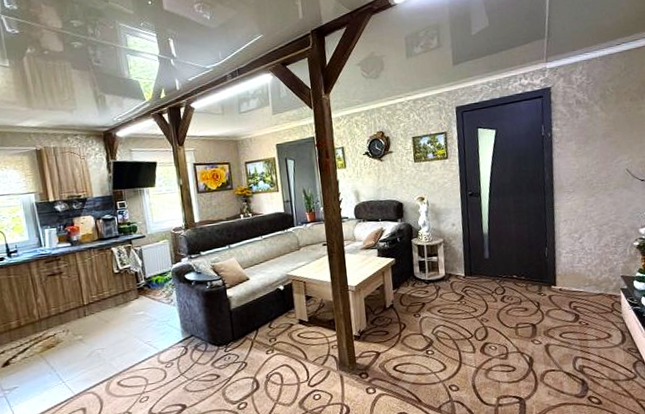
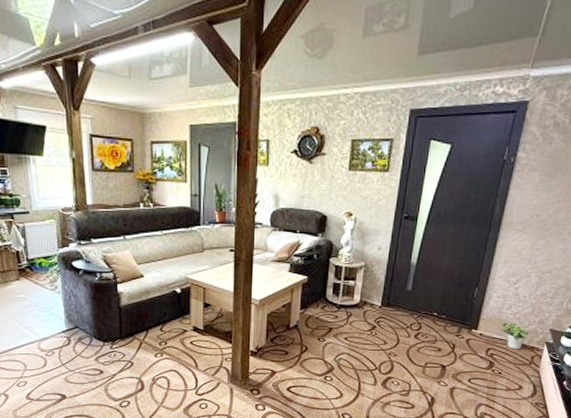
potted plant: none [575,273,603,299] -> present [500,320,528,350]

